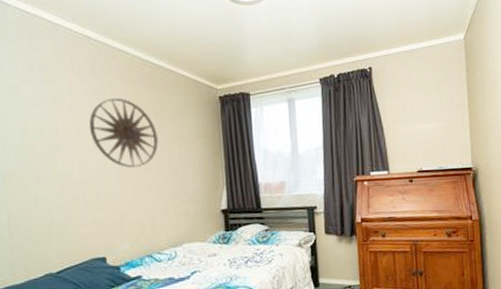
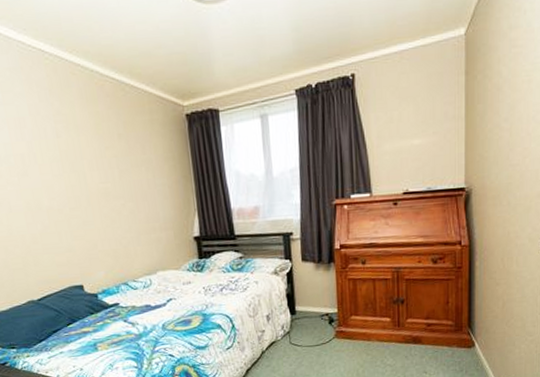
wall art: present [89,97,158,168] -> none [53,119,126,194]

